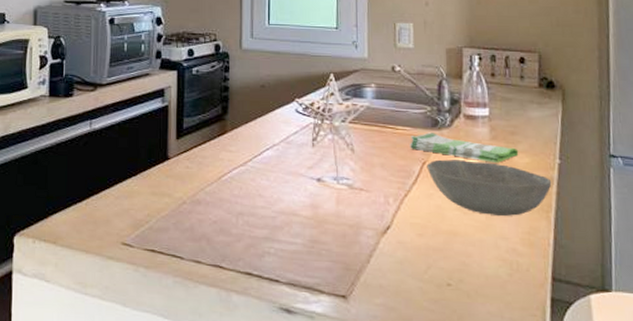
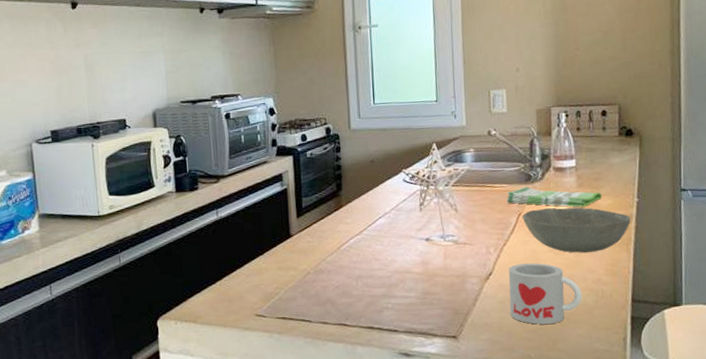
mug: none [408,220,493,295] -> present [508,263,582,325]

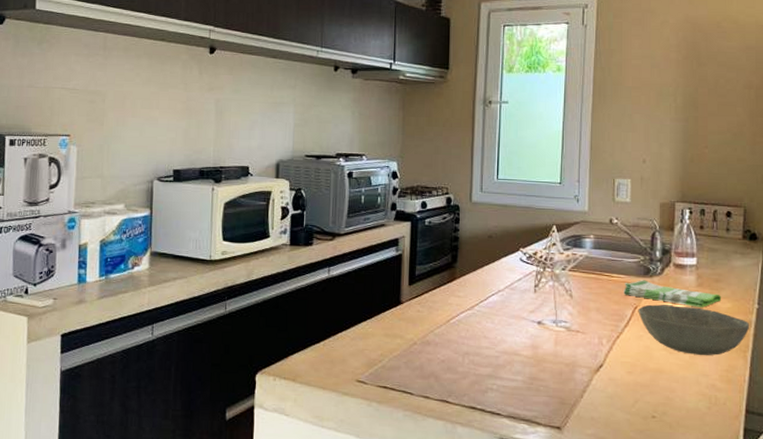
mug: present [508,263,582,325] -> none [618,359,694,426]

